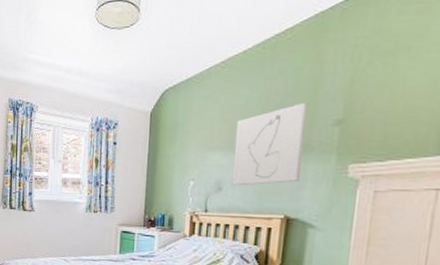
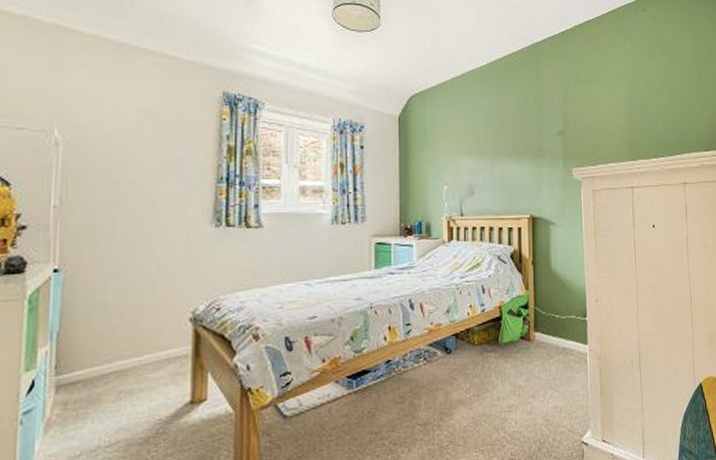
wall art: present [231,102,309,186] -> none [481,115,538,189]

